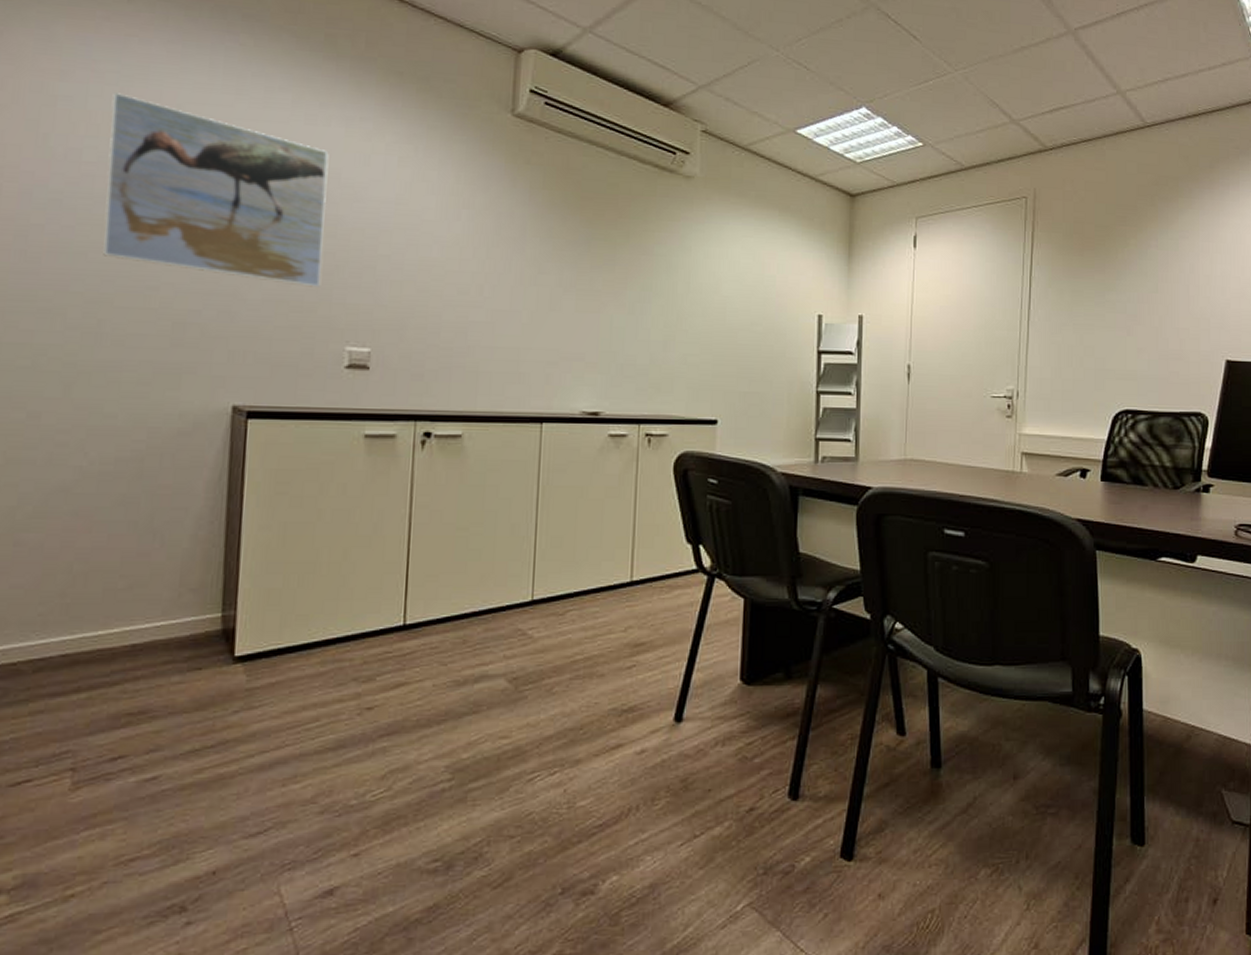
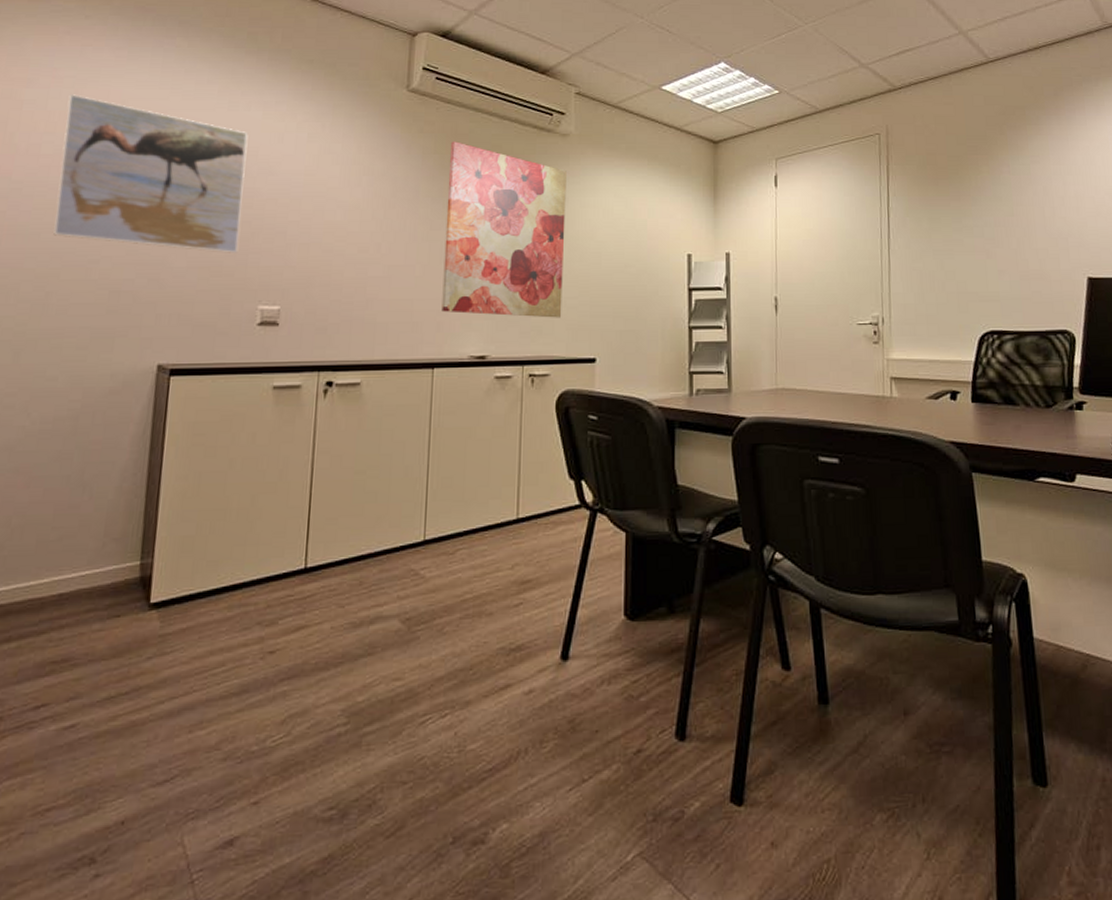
wall art: none [551,176,690,376] -> present [441,141,566,318]

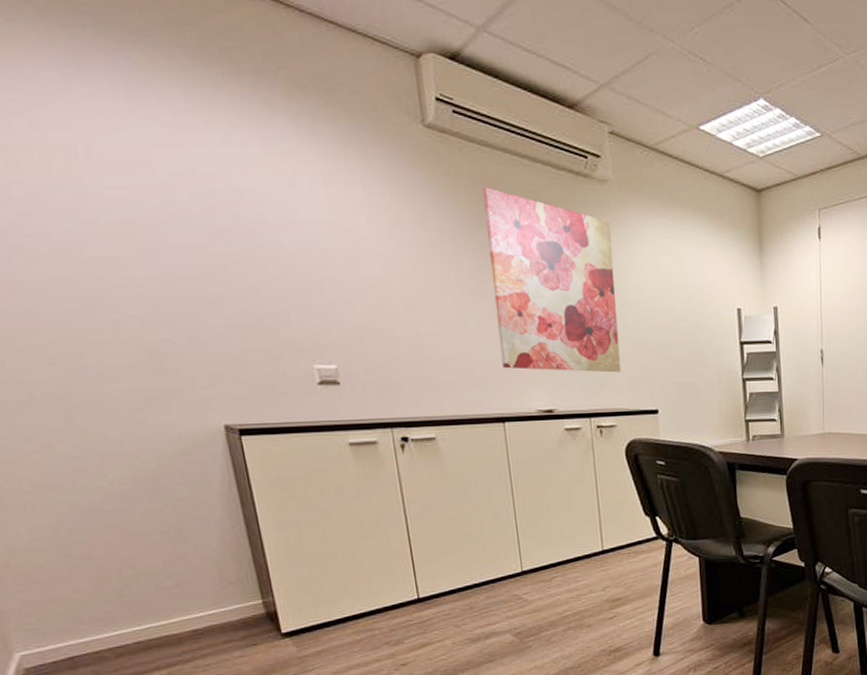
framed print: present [53,94,249,253] -> none [21,123,277,311]

